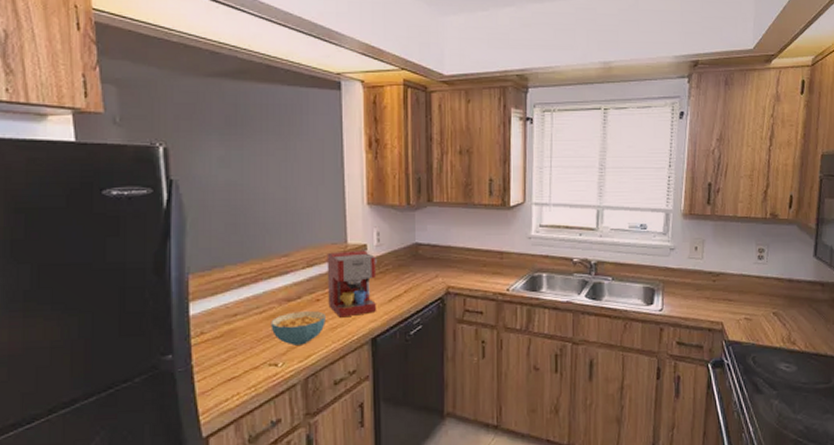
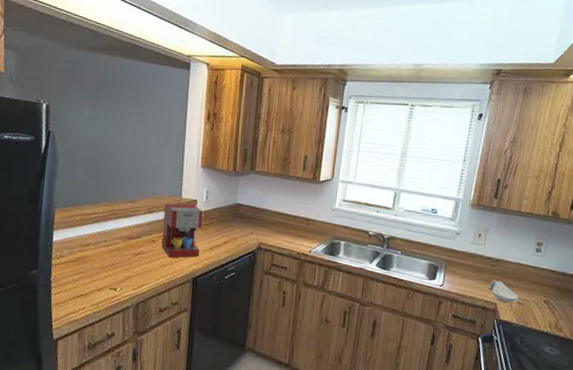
cereal bowl: present [271,311,325,346] -> none [114,248,158,276]
spoon rest: none [711,296,746,321] -> present [488,280,518,304]

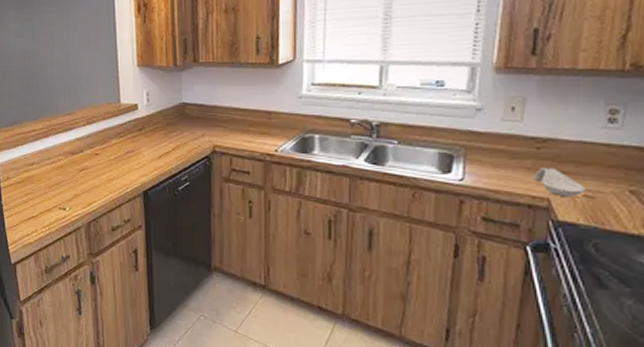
coffee maker: present [161,203,204,258] -> none [103,109,147,171]

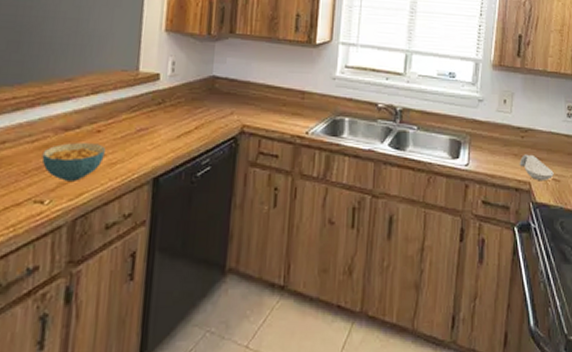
cereal bowl: none [59,164,103,193] -> present [42,143,105,181]

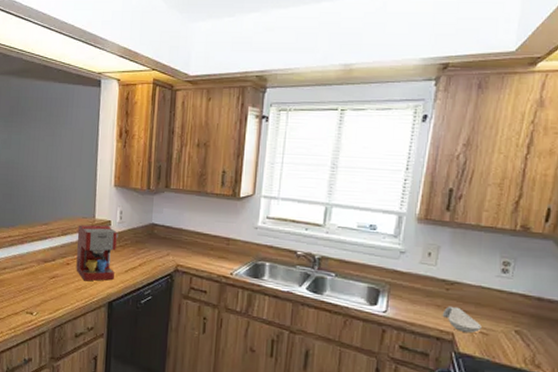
cereal bowl: present [42,143,105,181] -> none [30,271,73,300]
coffee maker: none [110,79,169,153] -> present [76,224,118,281]

